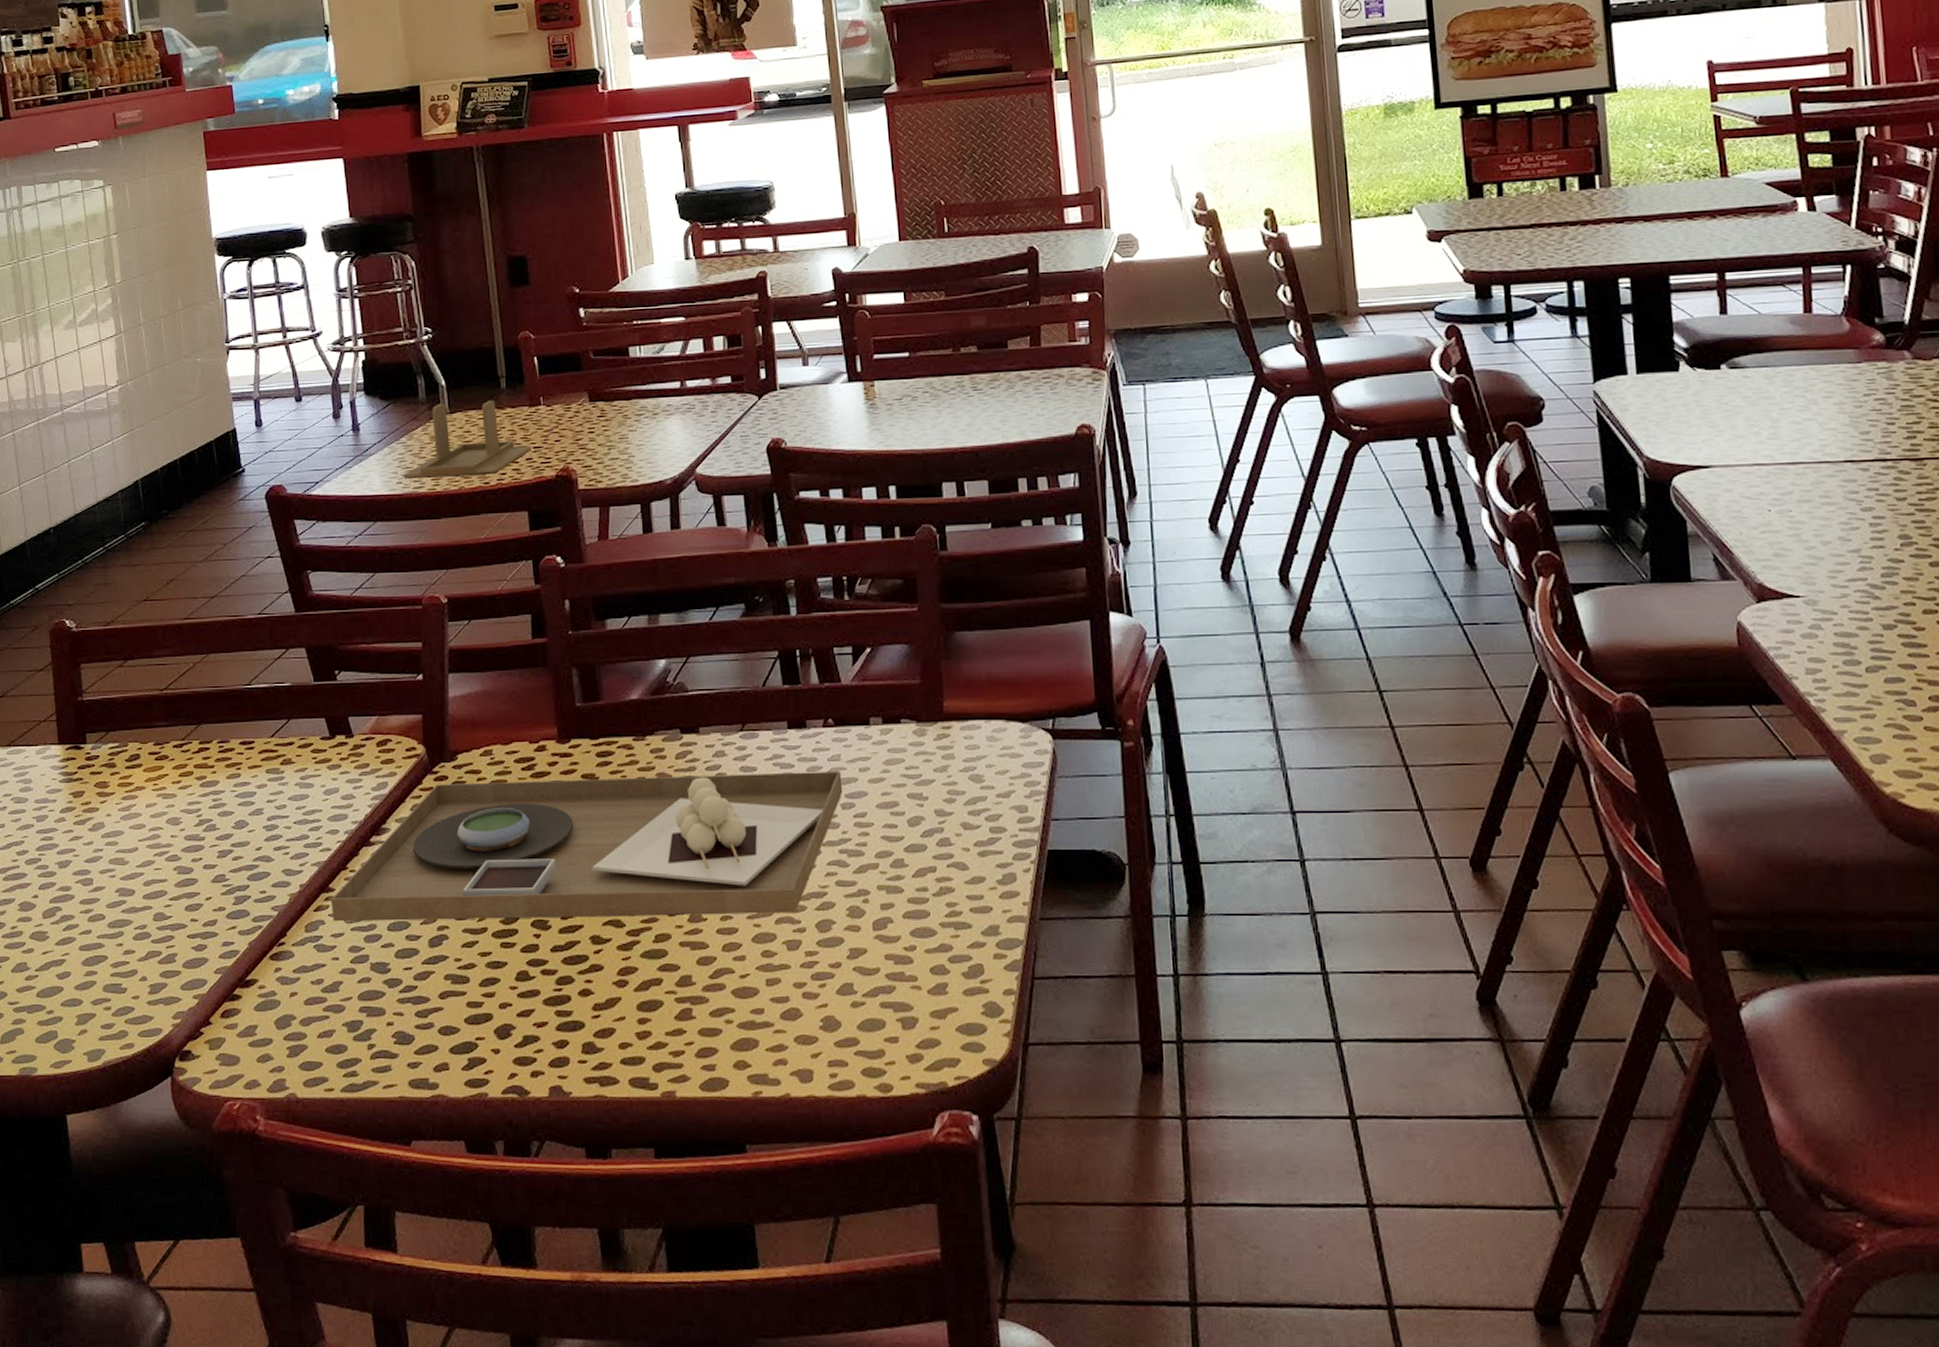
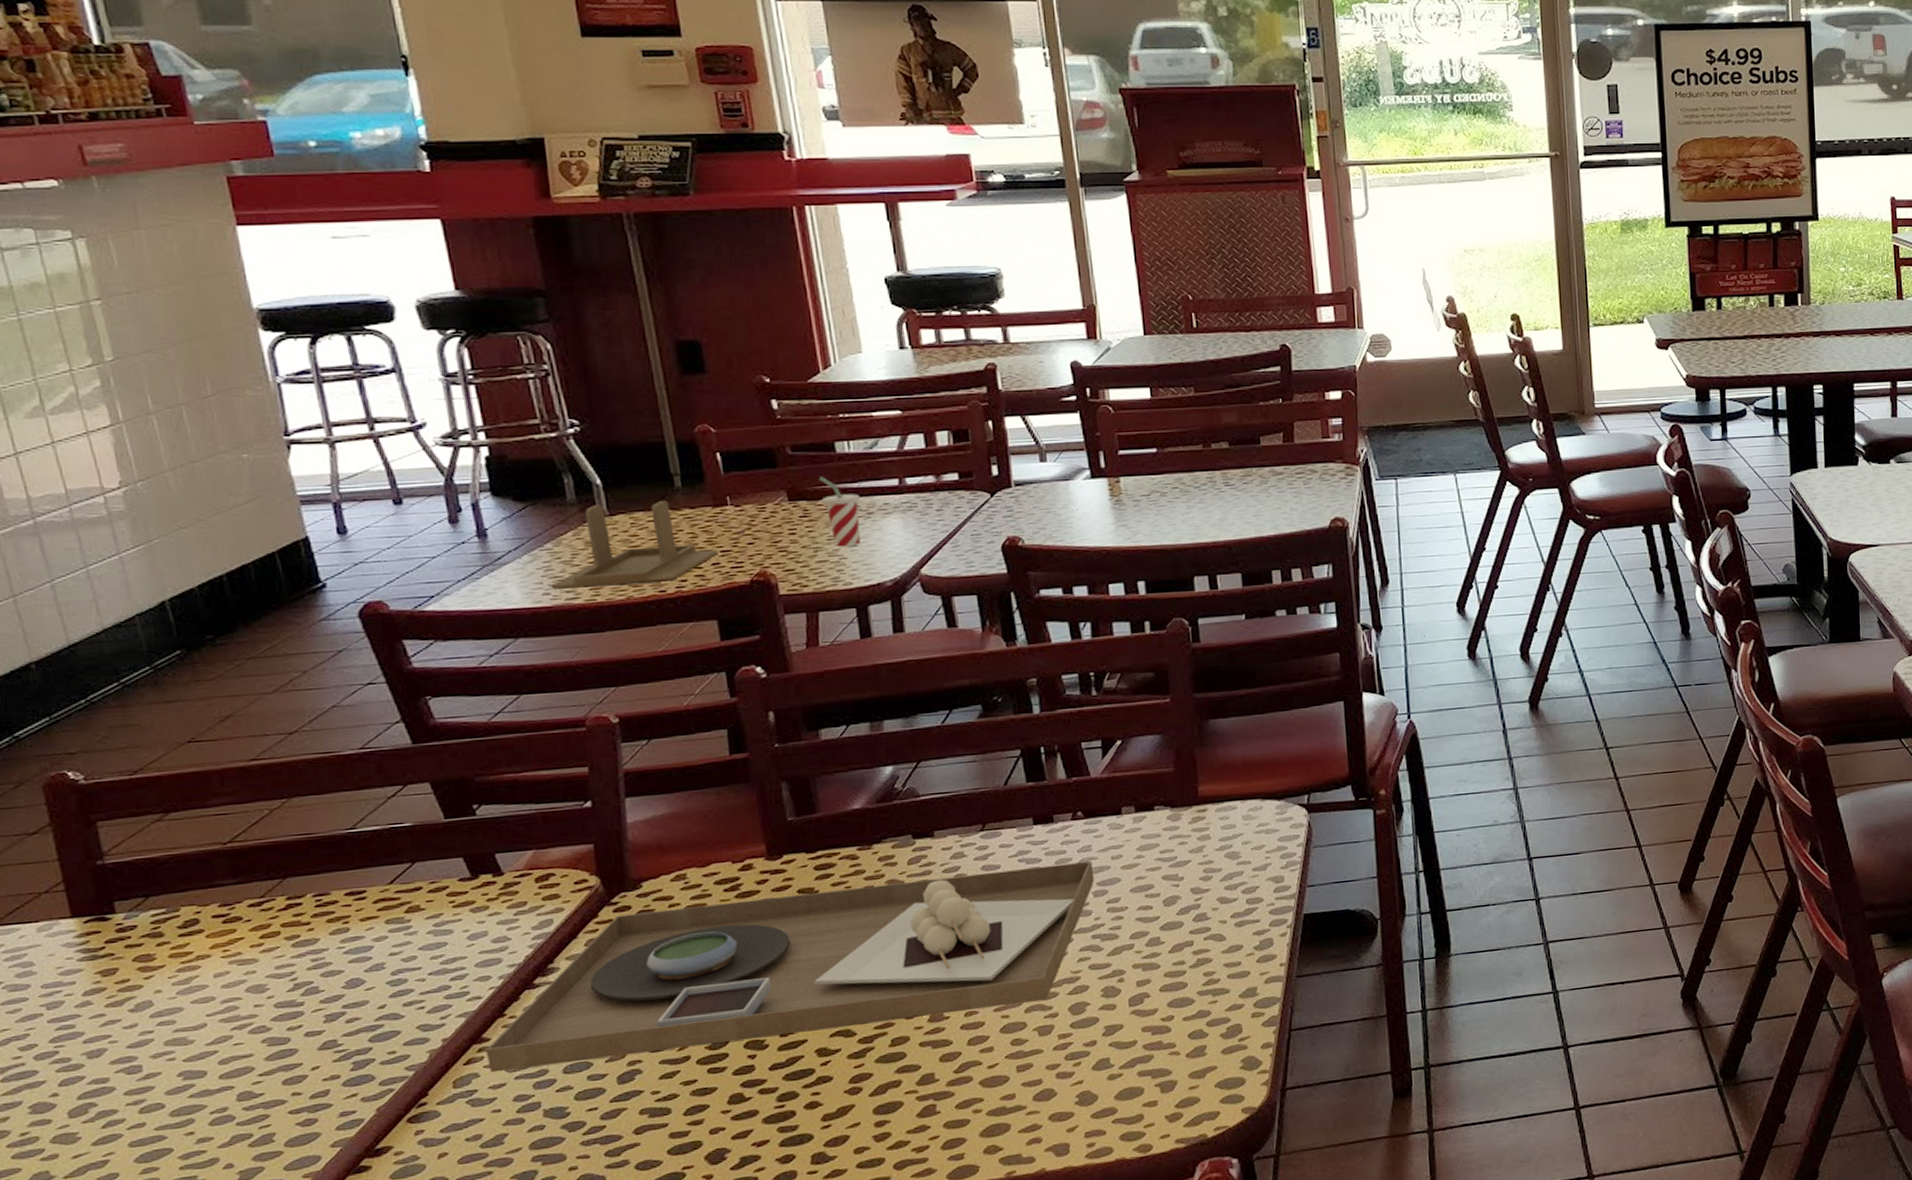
beverage cup: none [615,378,647,446] -> present [819,475,861,547]

